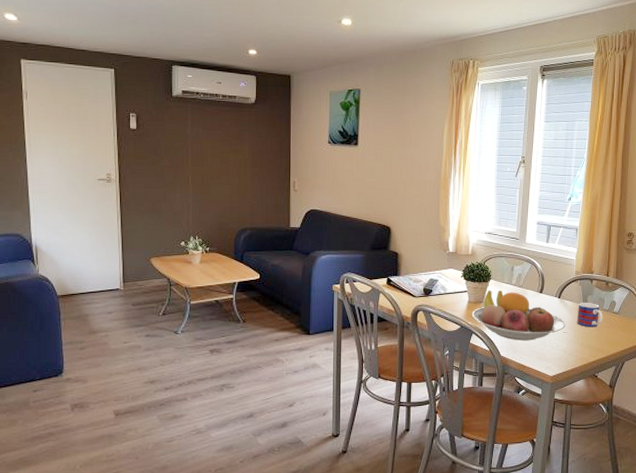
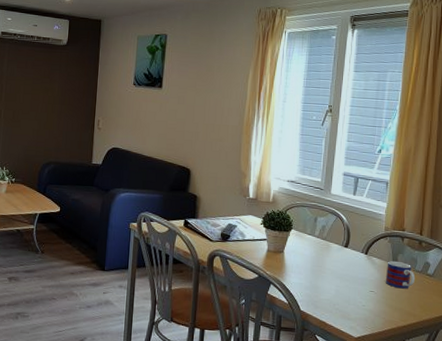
fruit bowl: present [471,290,566,341] -> none [270,240,373,297]

